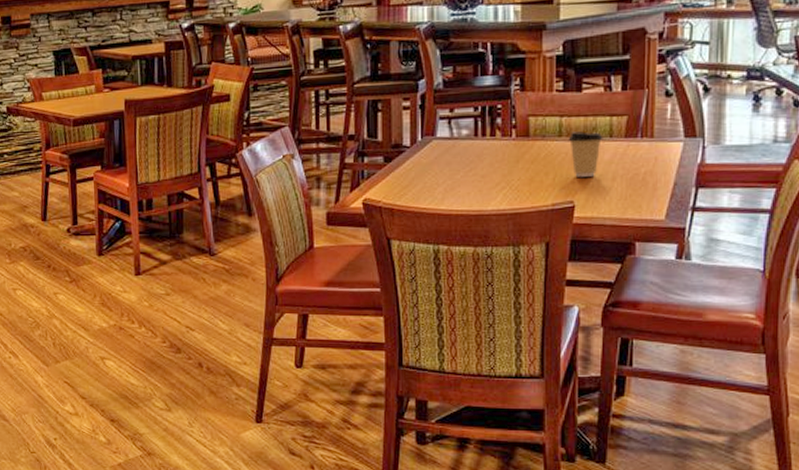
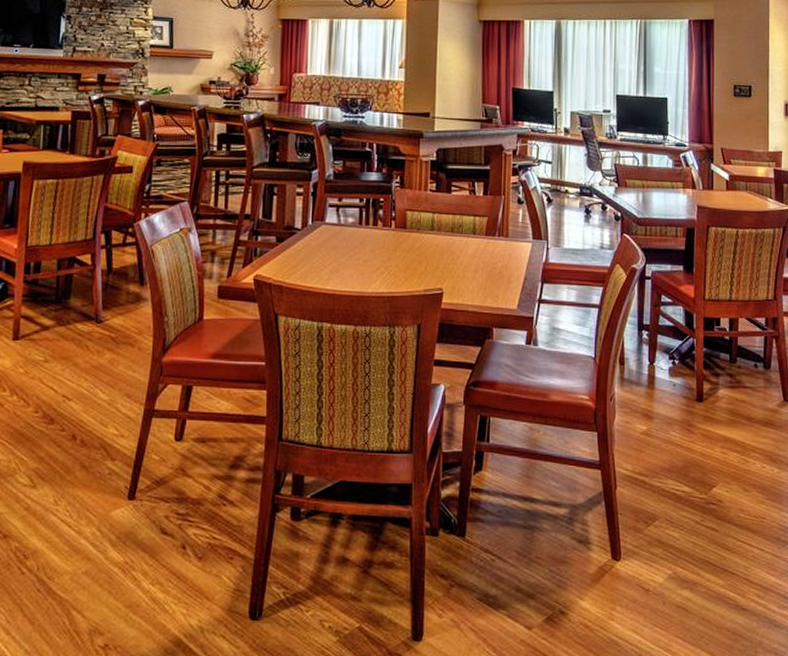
coffee cup: present [568,131,603,177] -> none [439,227,468,268]

